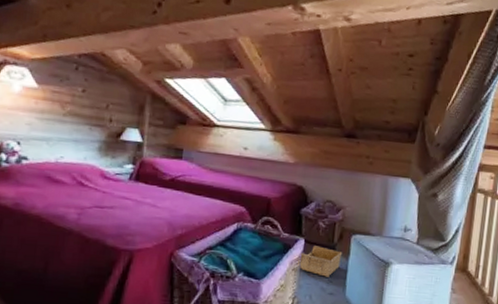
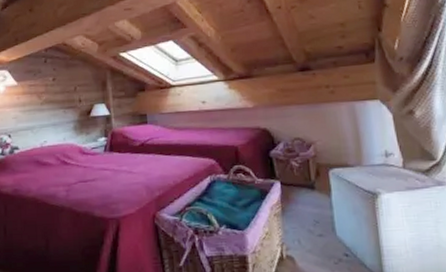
storage bin: present [298,245,343,277] -> none [278,186,324,218]

